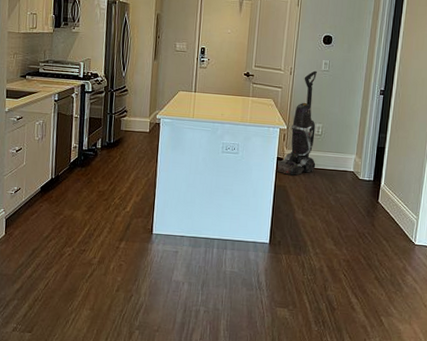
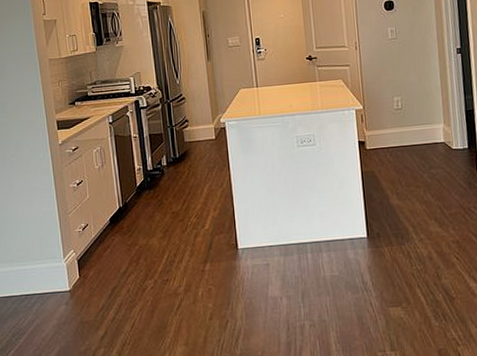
vacuum cleaner: present [275,70,318,175] -> none [358,40,402,159]

